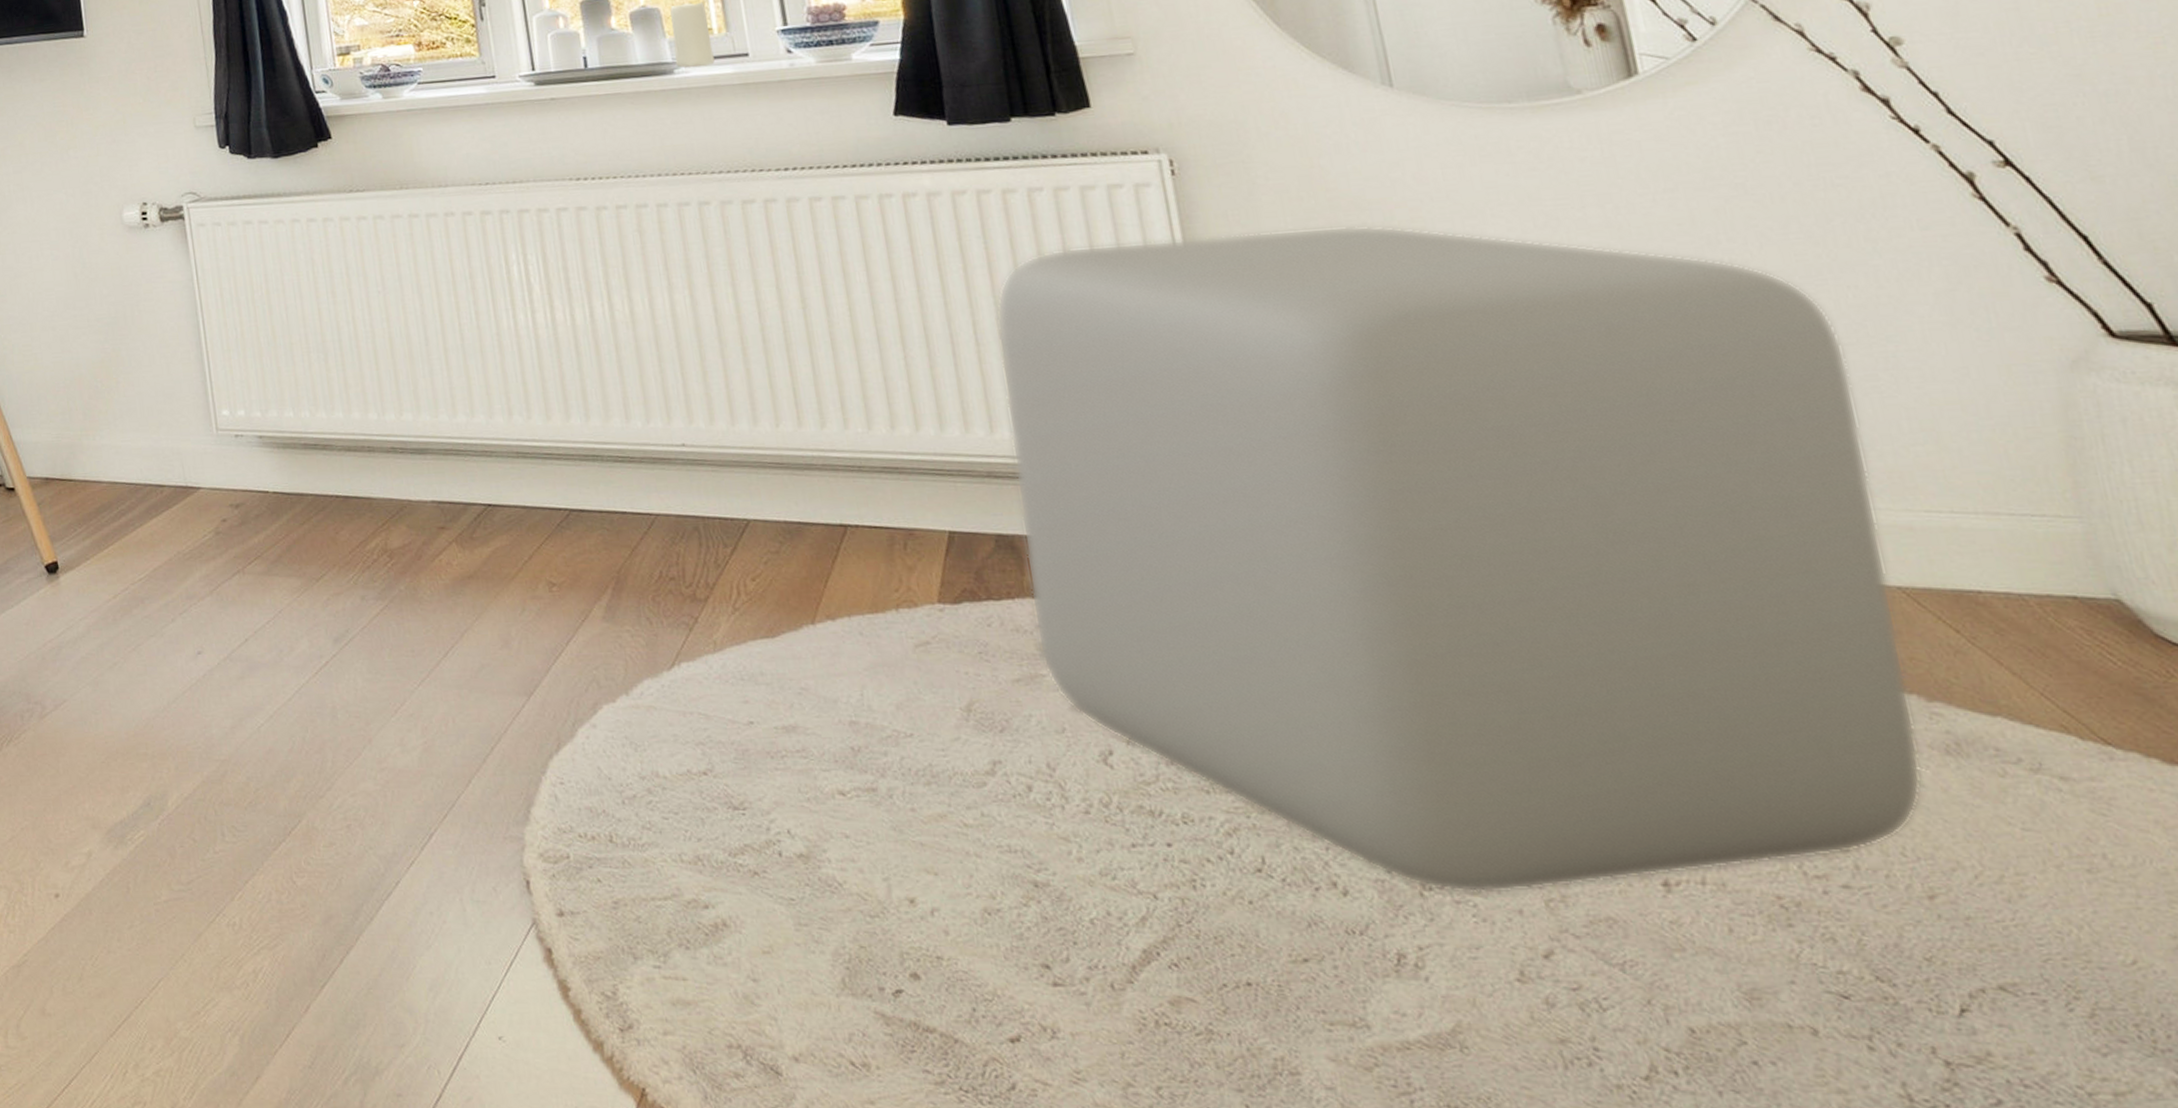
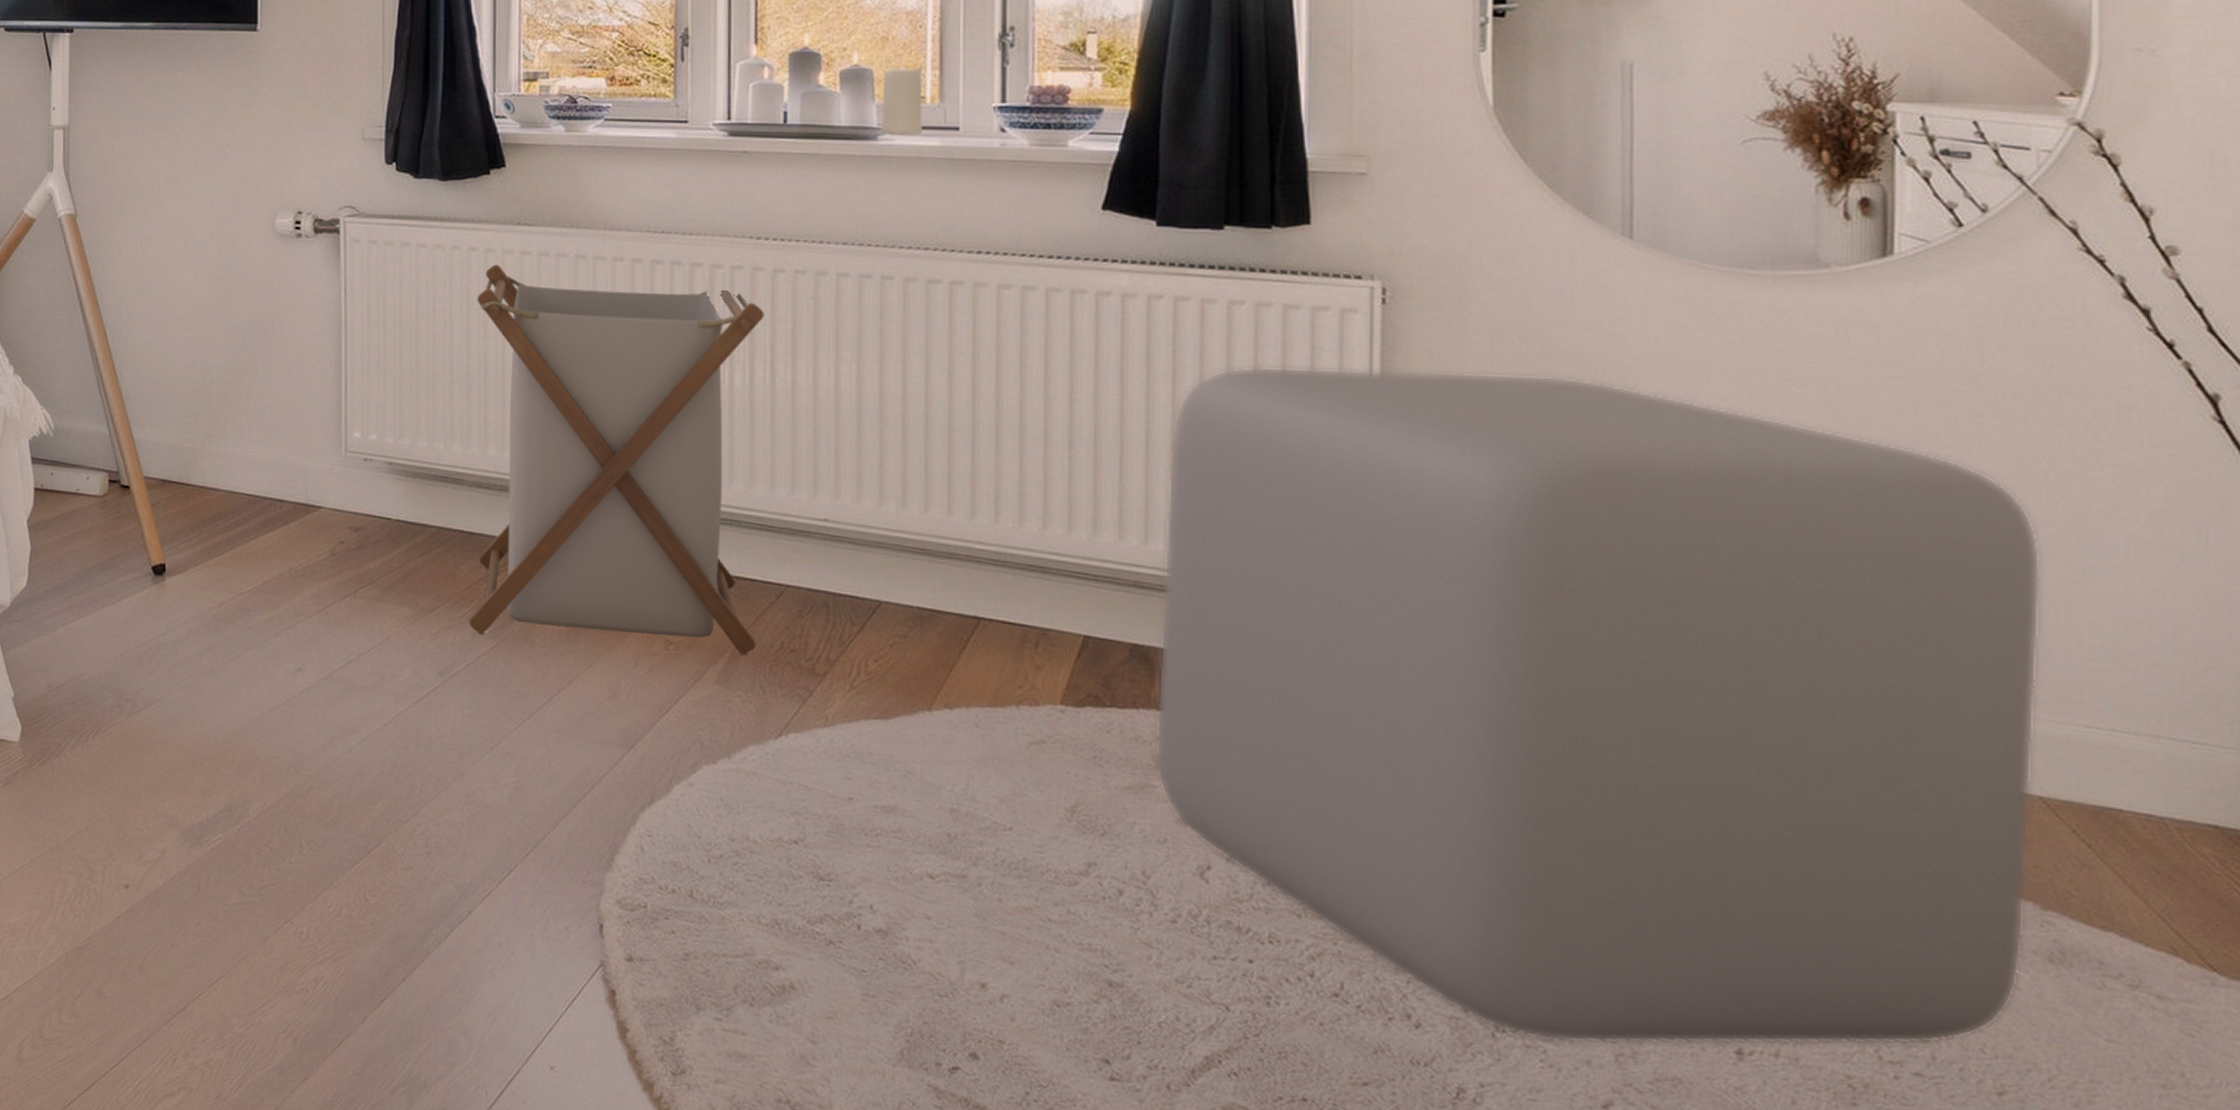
laundry basket: none [321,232,636,597] -> present [470,264,764,654]

